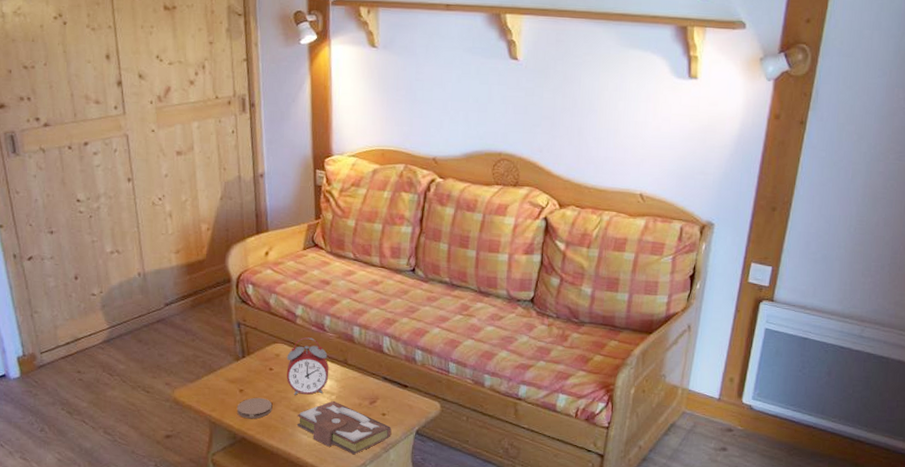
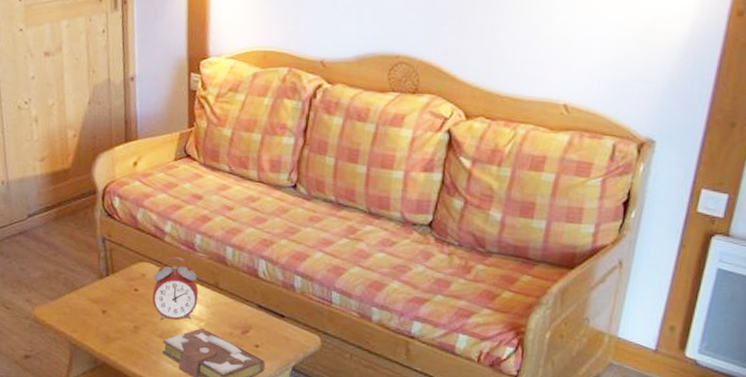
coaster: present [236,397,273,419] -> none [98,319,137,344]

